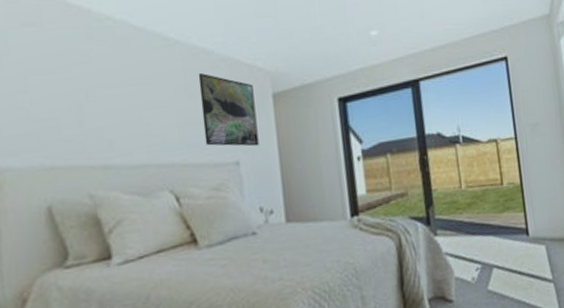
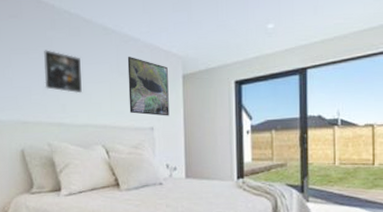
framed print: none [78,68,137,124] -> present [44,50,82,94]

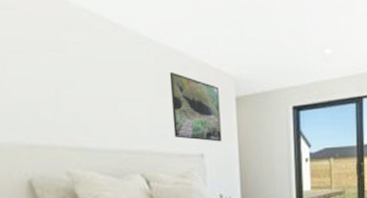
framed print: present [44,50,82,94] -> none [55,56,111,113]

